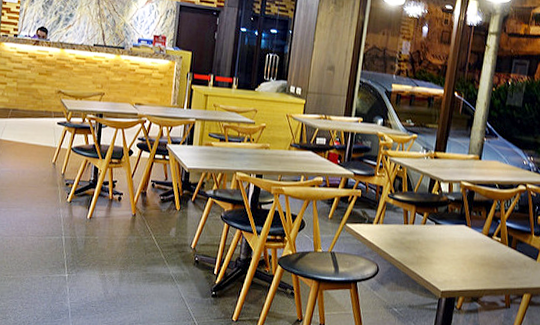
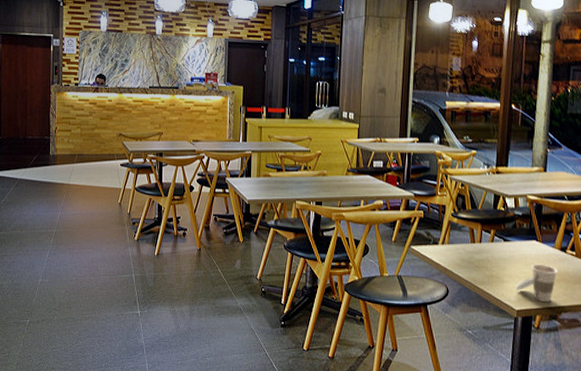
cup: none [442,247,483,285] -> present [515,264,558,303]

